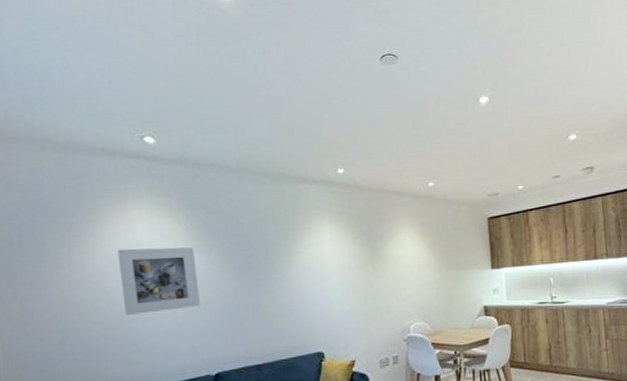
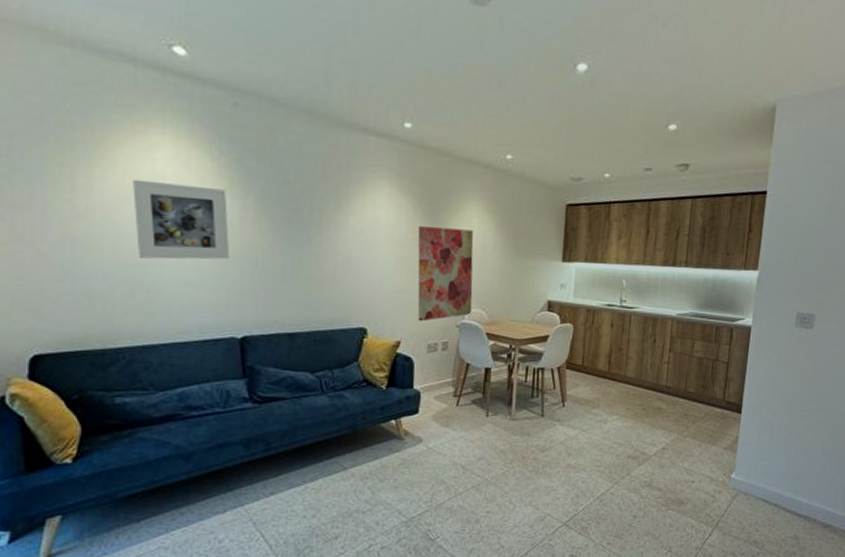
wall art: none [359,252,416,340] -> present [417,226,474,322]

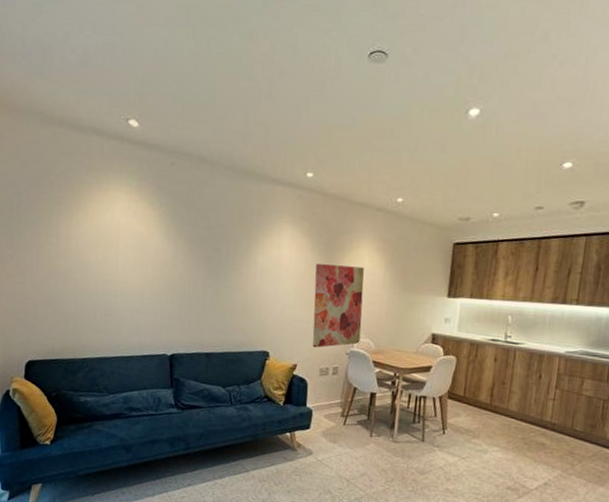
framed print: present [133,179,230,260] -> none [97,226,165,291]

